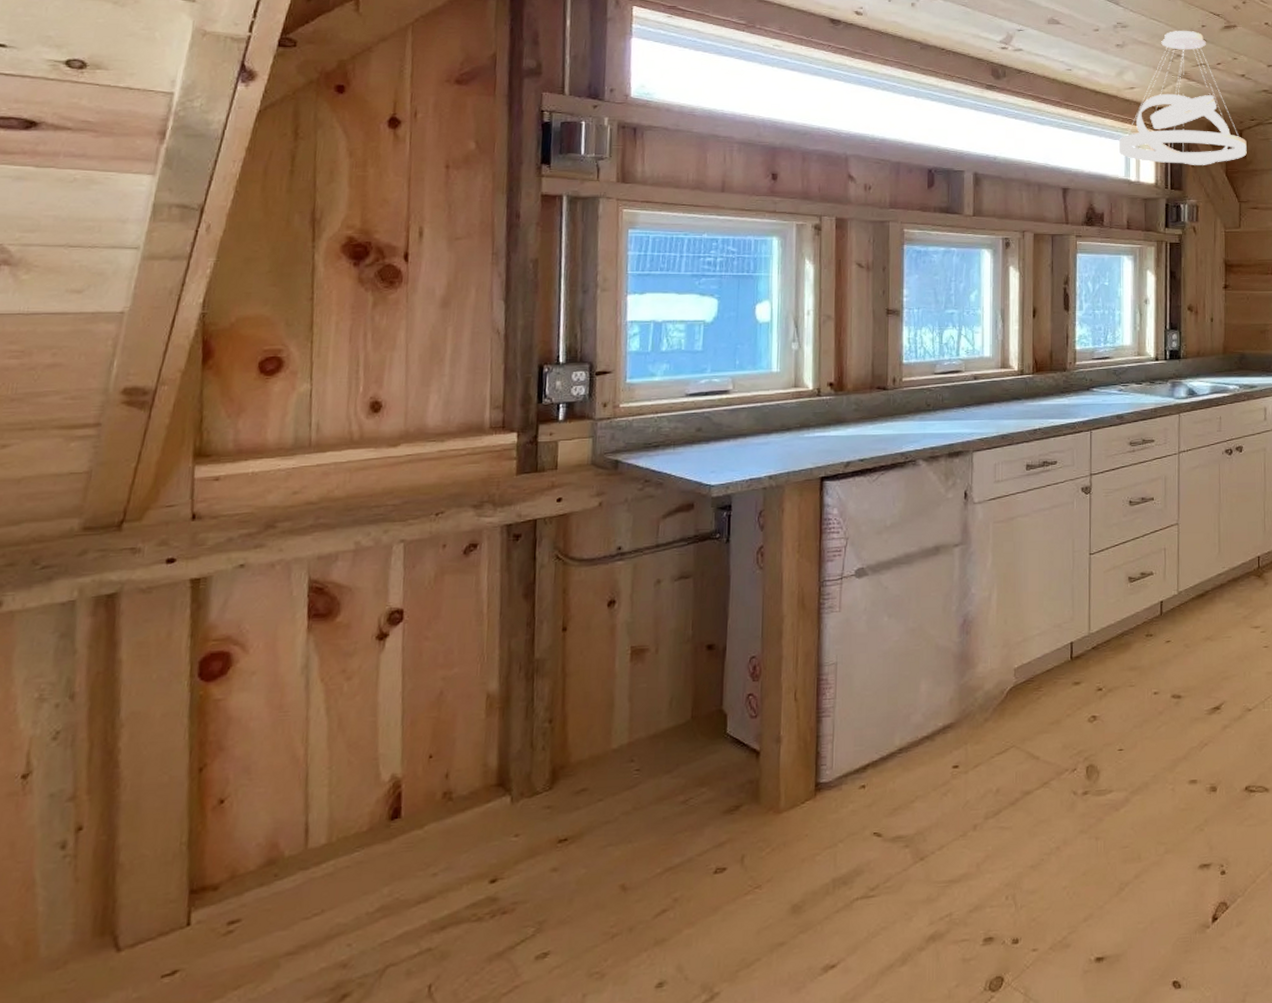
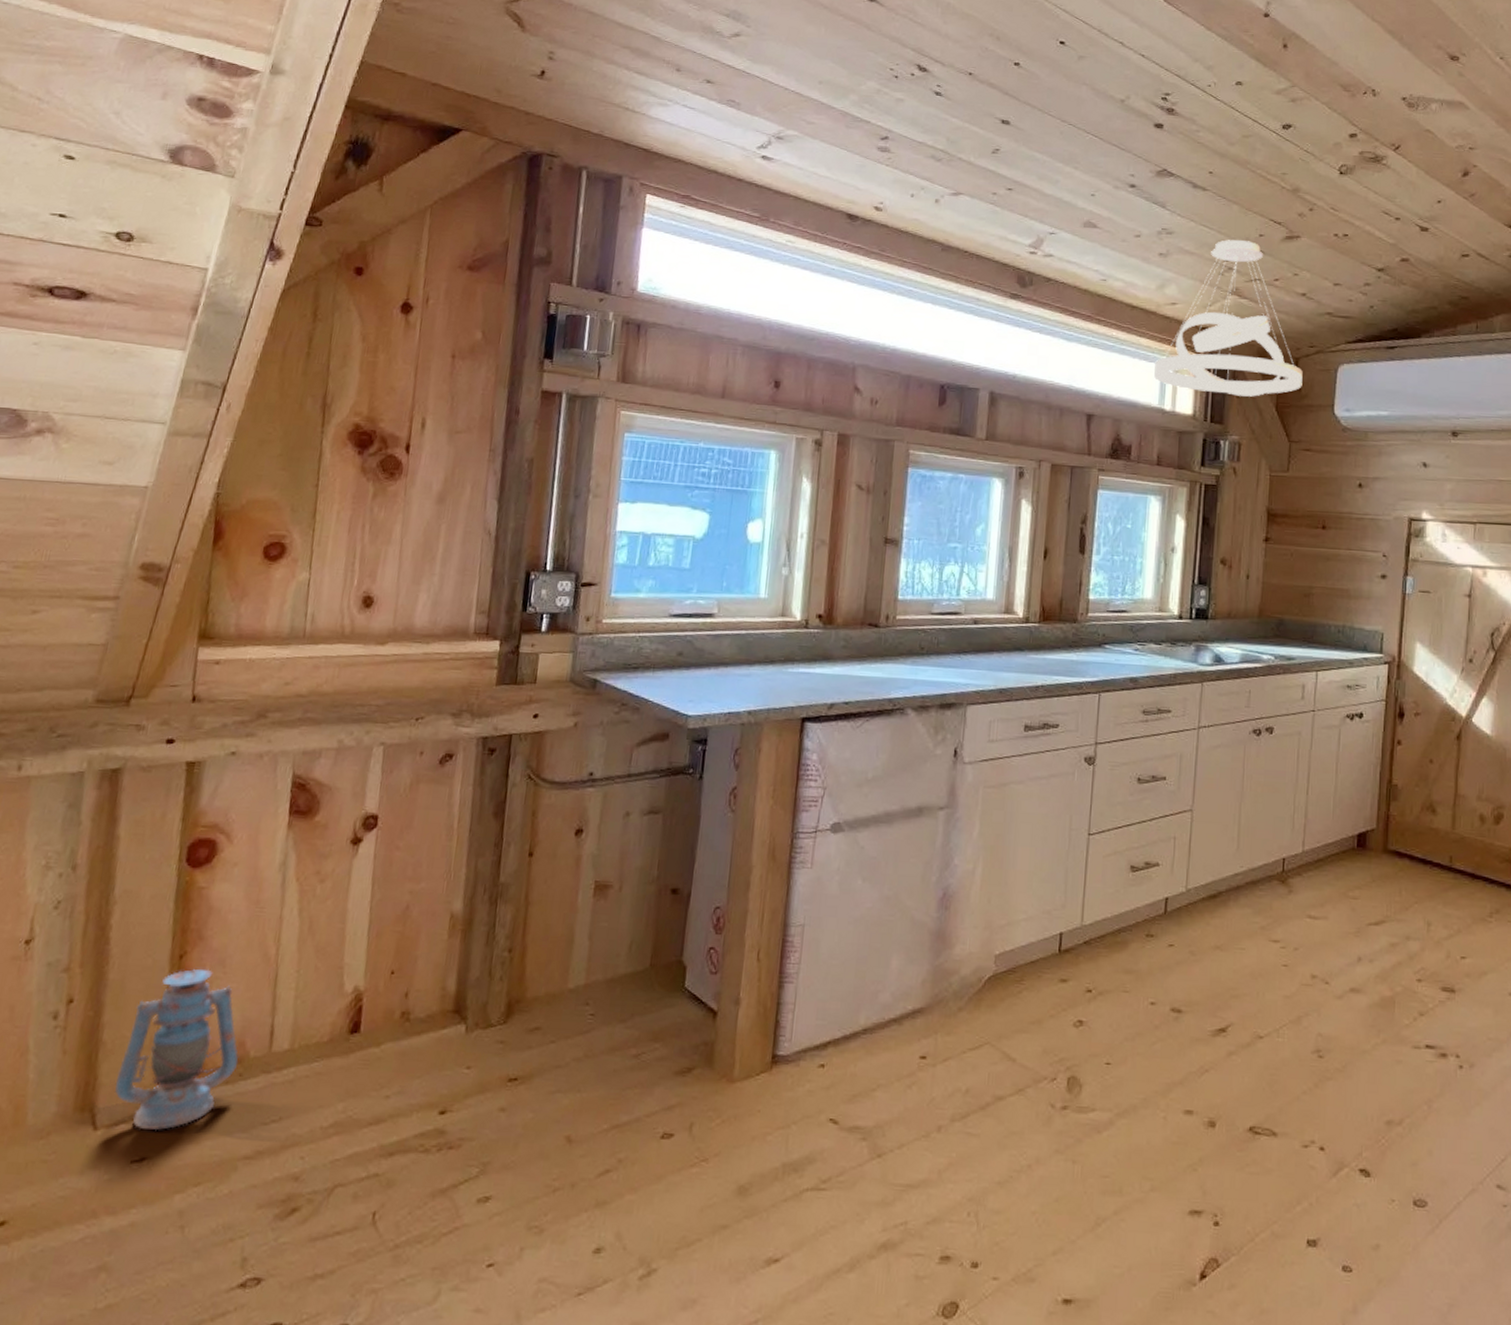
lantern: none [137,778,273,943] -> present [115,968,239,1131]

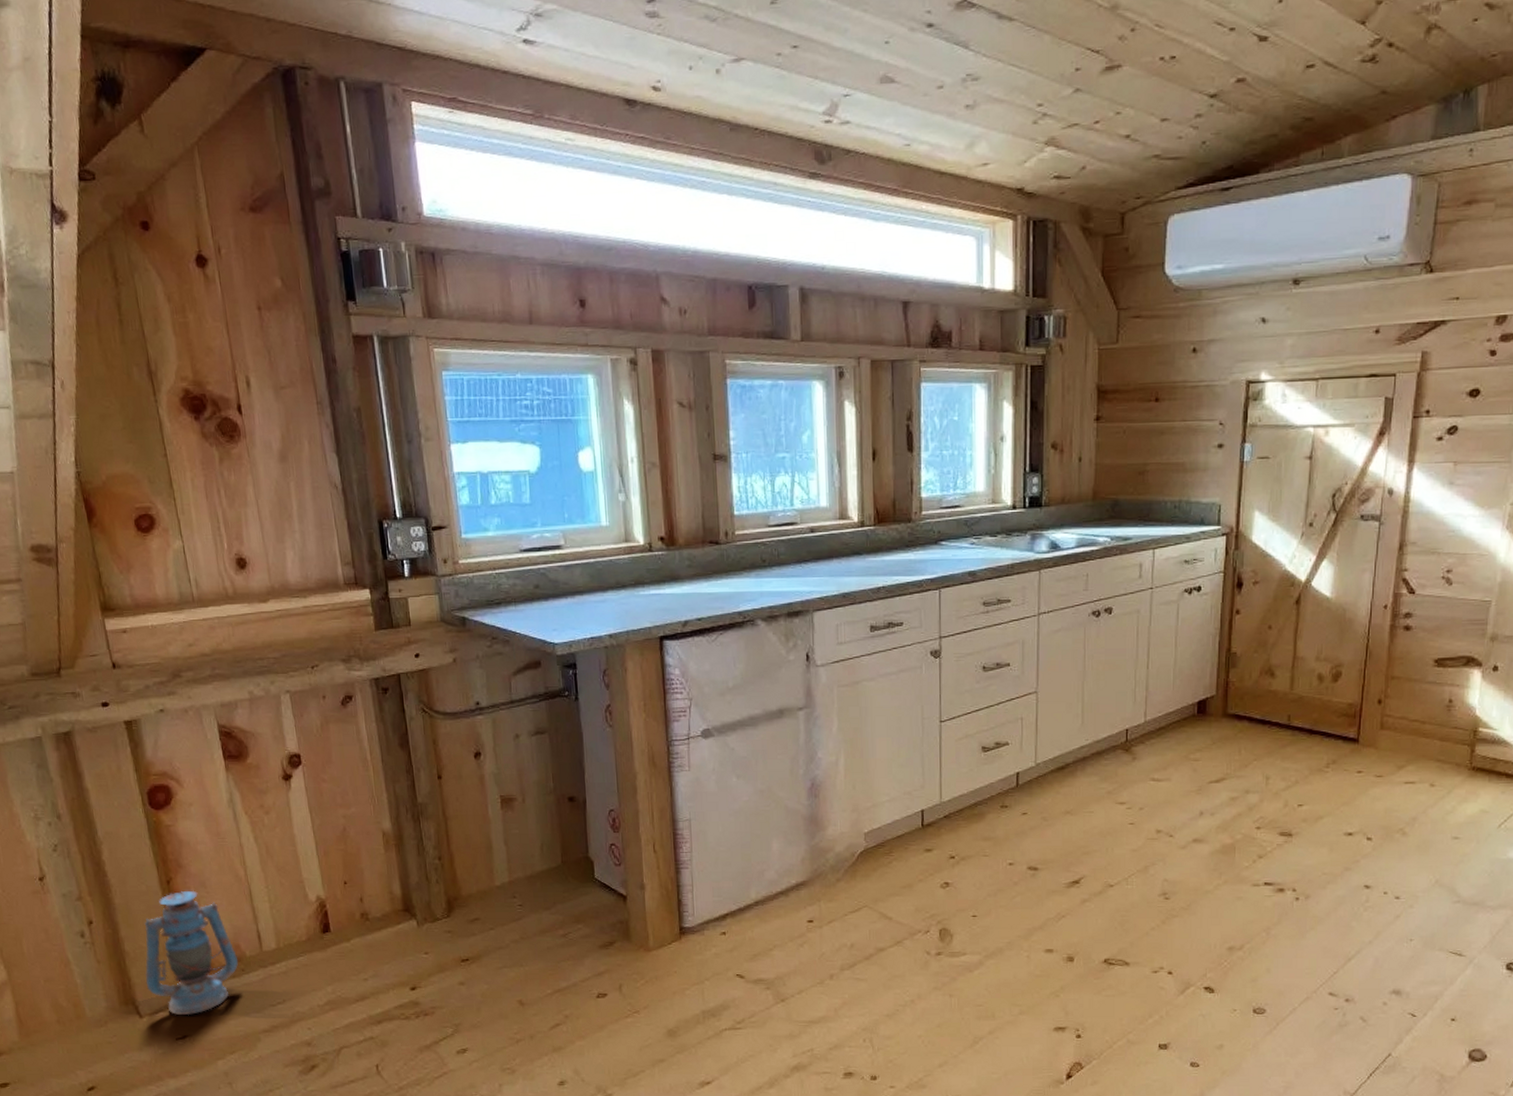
pendant light: present [1154,240,1303,397] -> none [970,78,1130,264]

